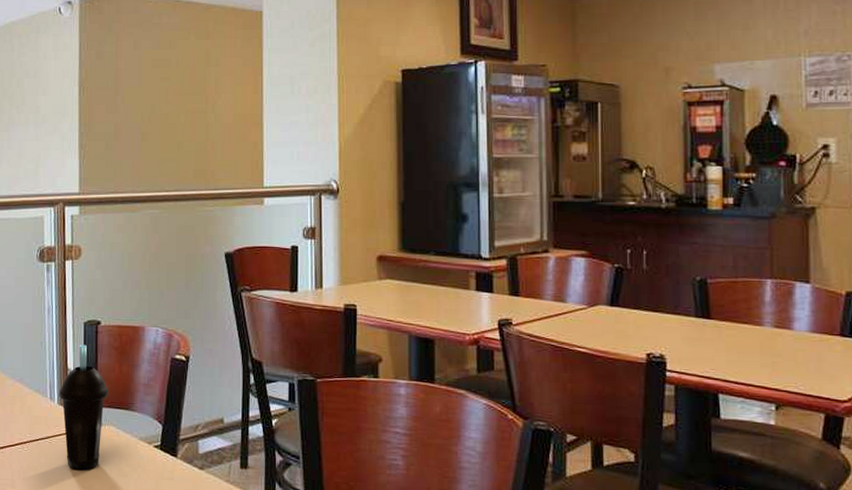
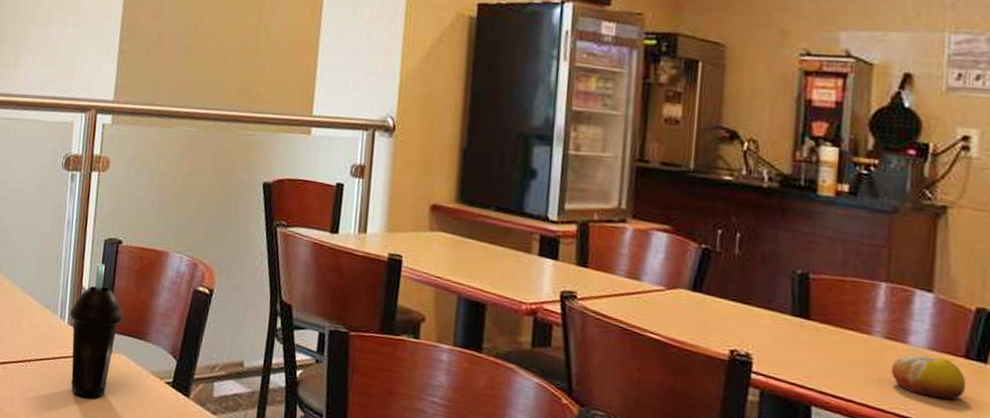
fruit: none [781,337,844,374] -> present [891,354,967,401]

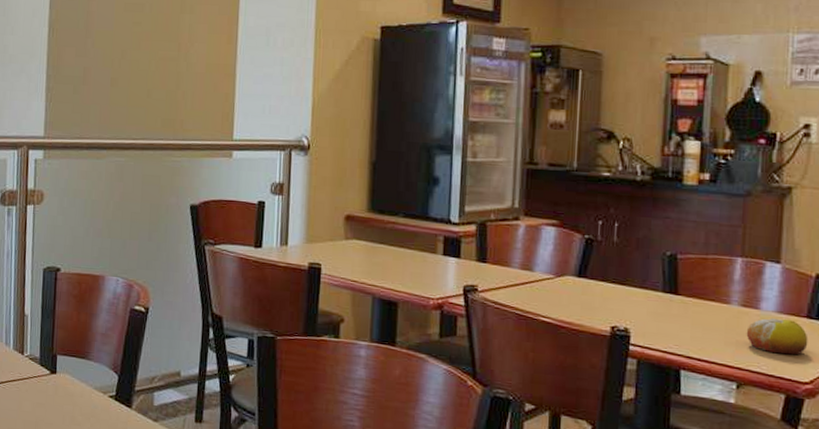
cup: present [70,263,123,398] -> none [15,291,65,417]

